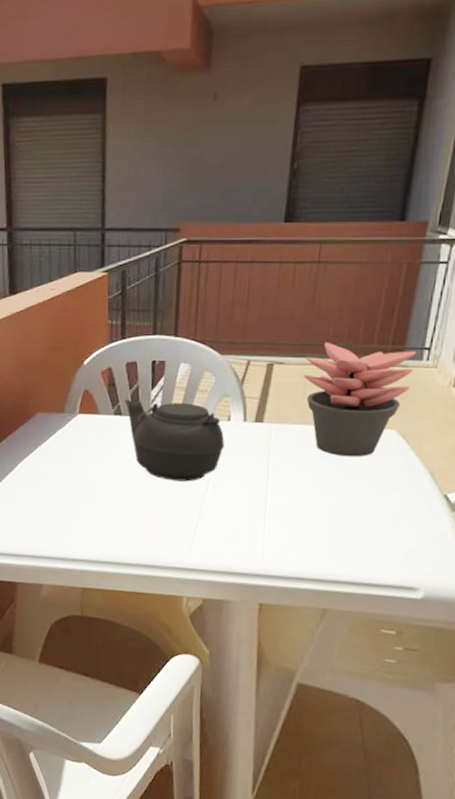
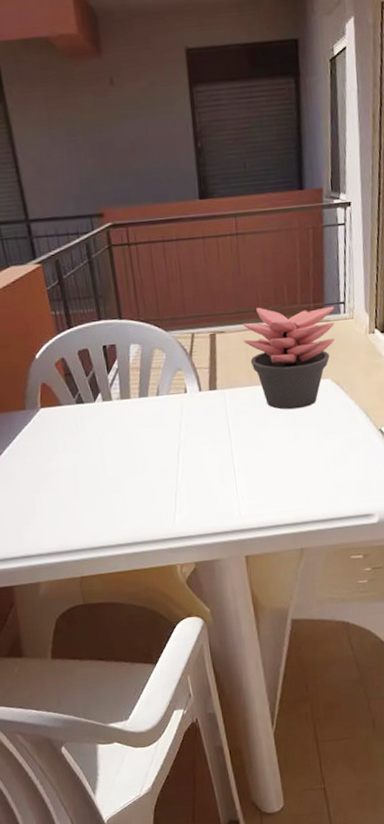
teapot: present [124,399,225,482] -> none [84,381,187,459]

